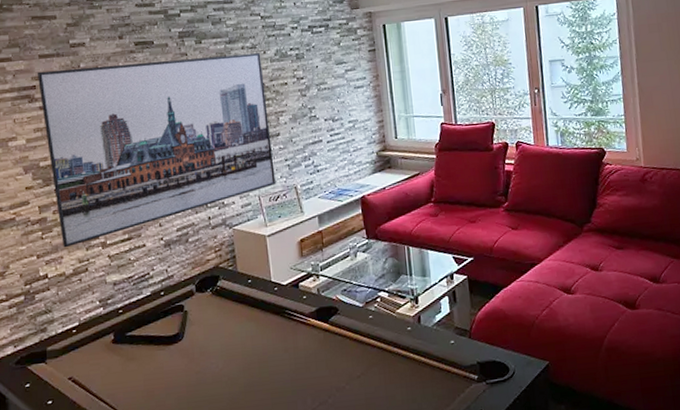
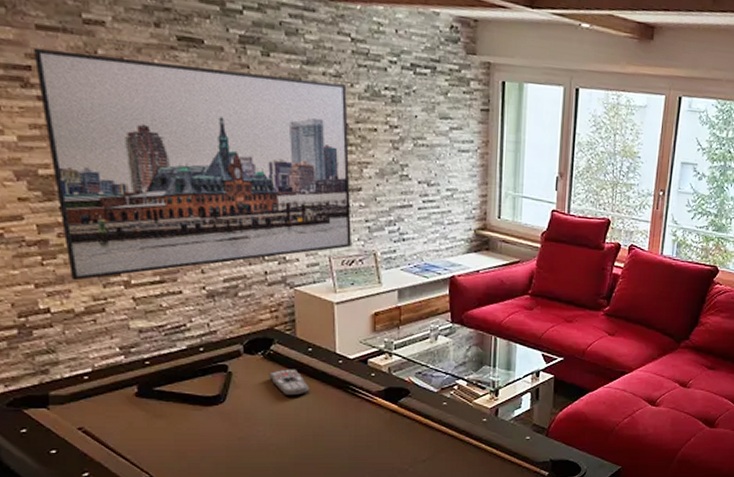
remote control: none [218,301,252,327] -> present [269,369,310,396]

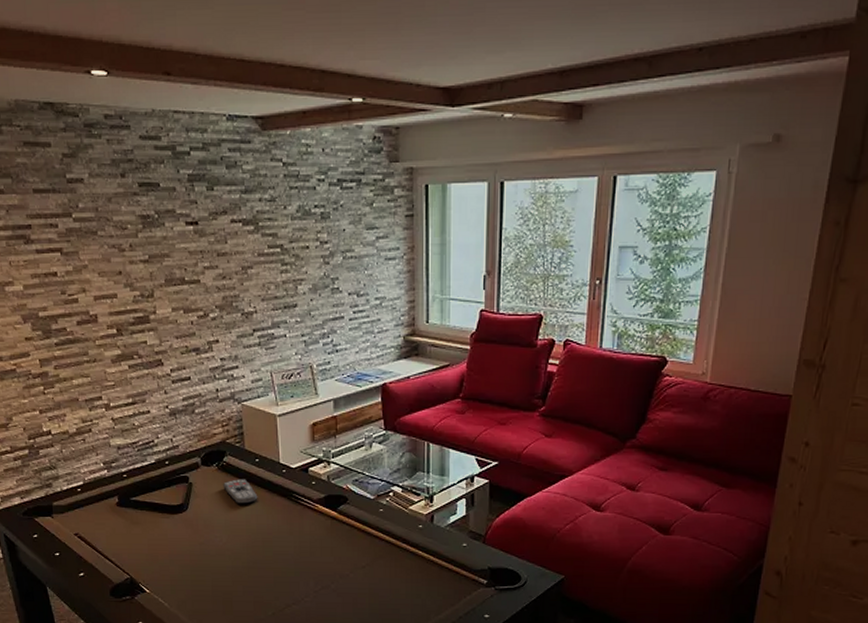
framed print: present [32,47,351,281] -> none [31,208,290,406]

